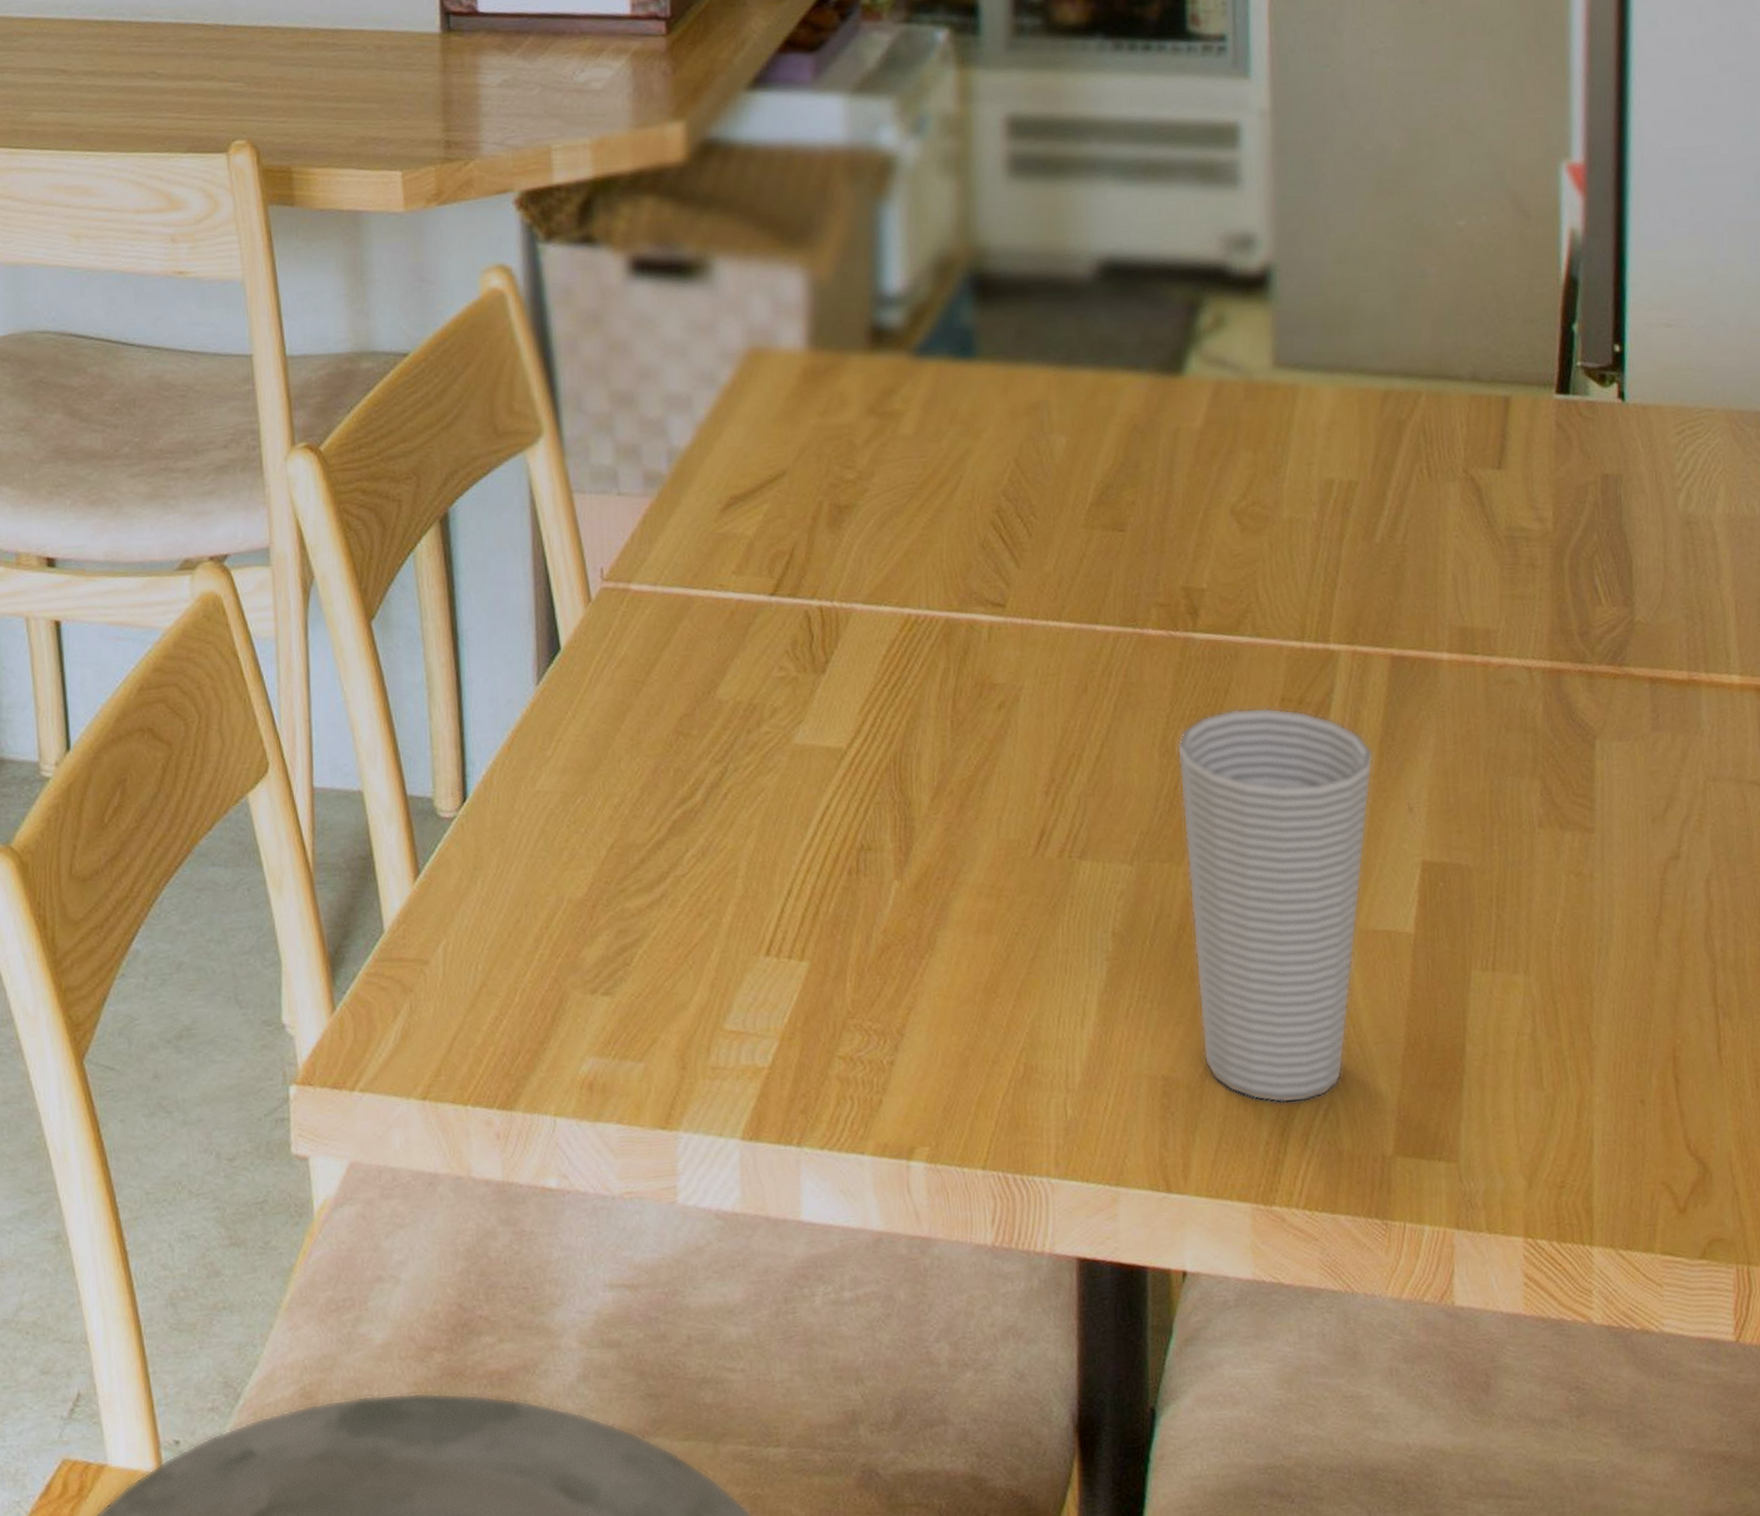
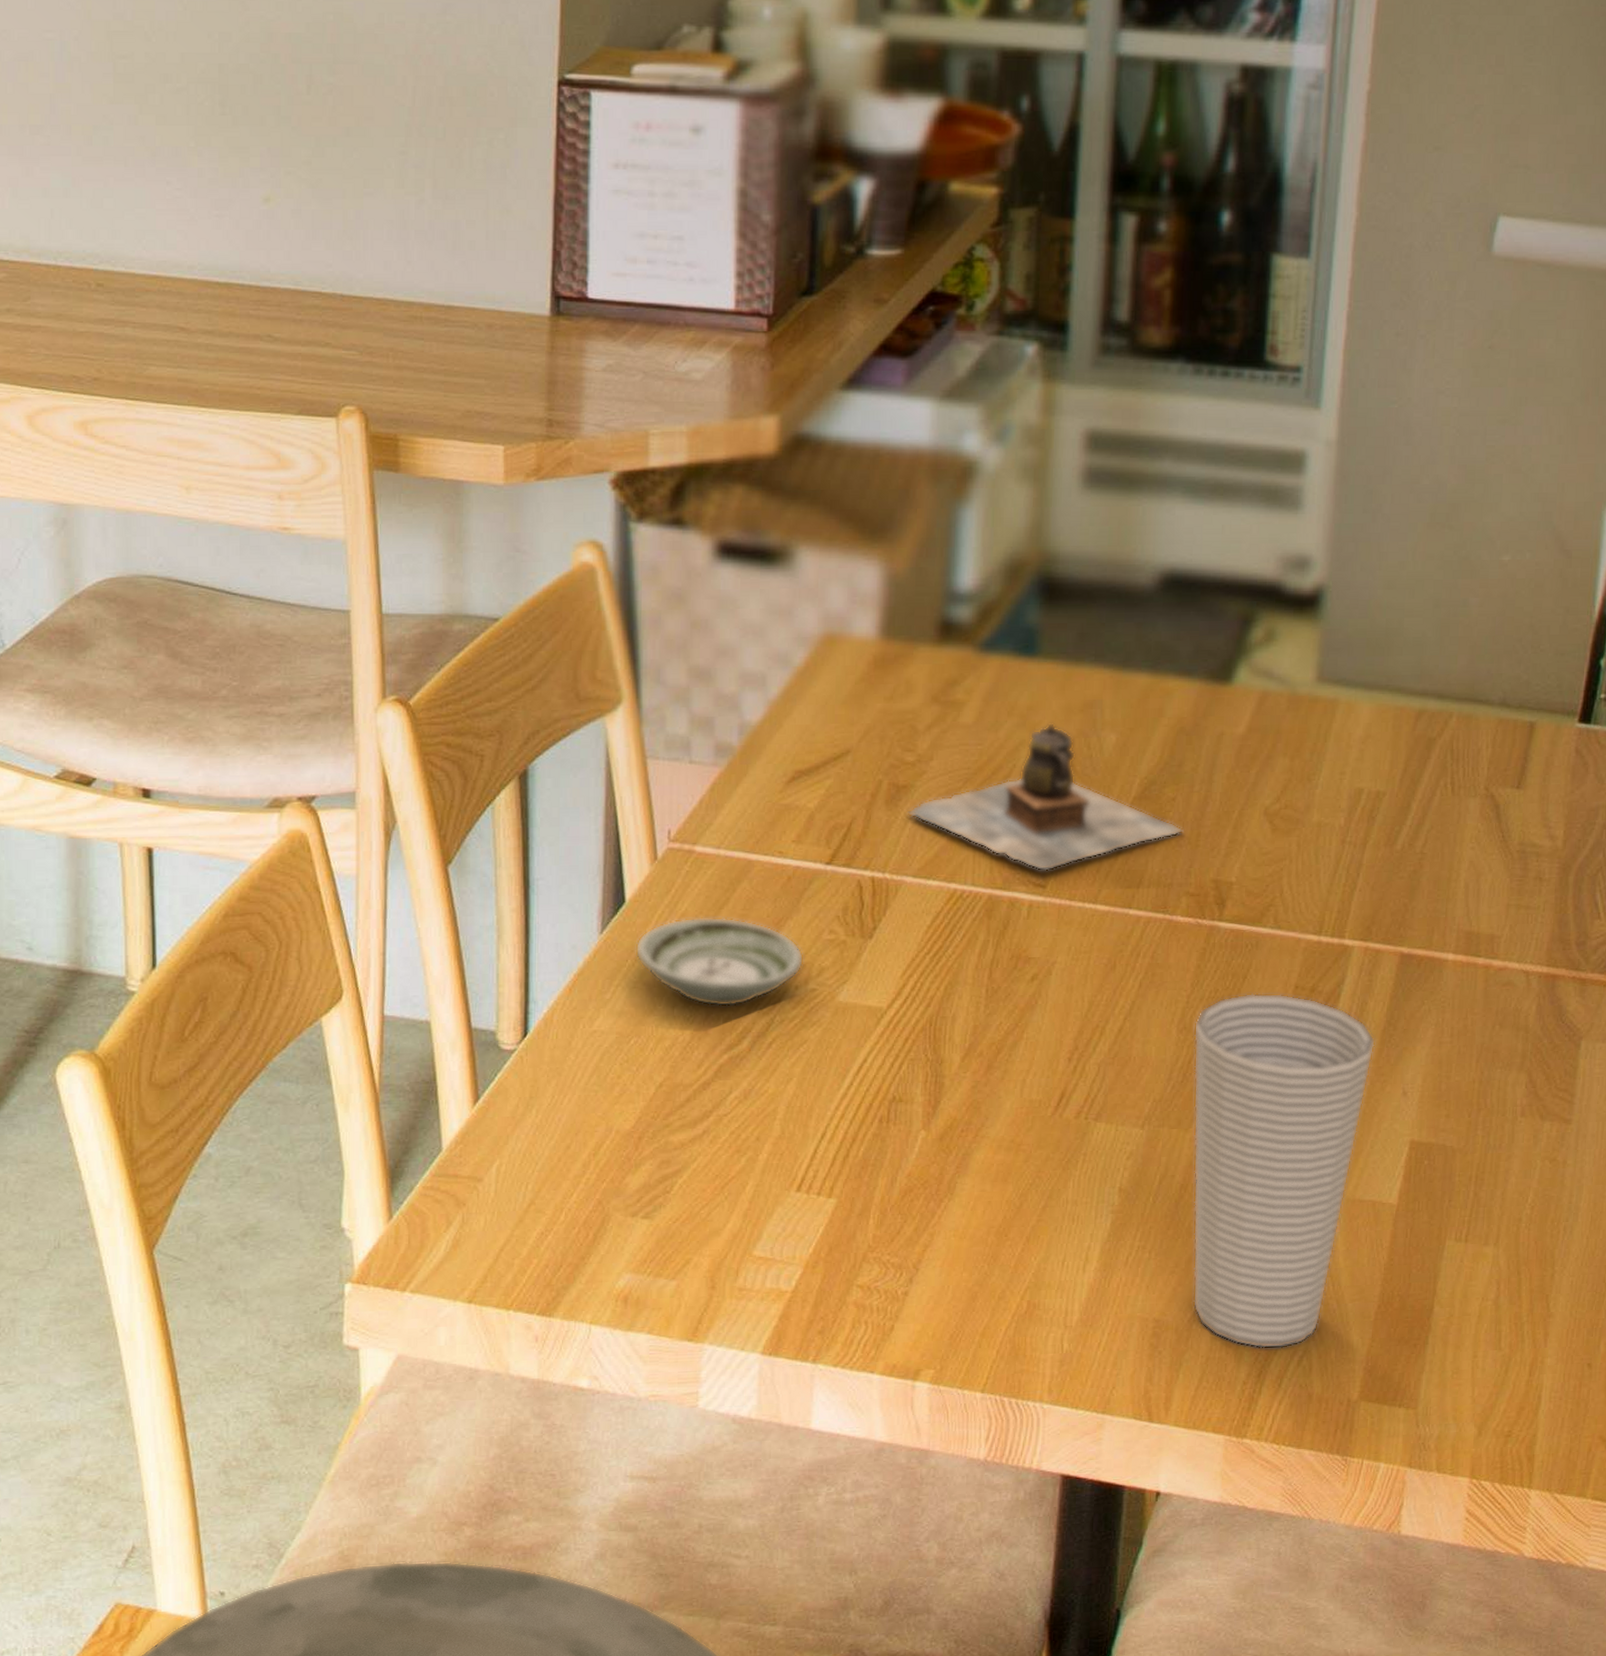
saucer: none [574,659,755,758] -> present [635,917,804,1007]
teapot: none [851,429,1147,589] -> present [907,723,1184,871]

